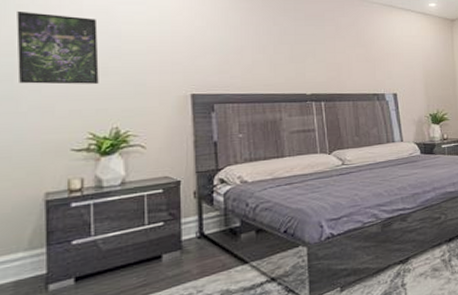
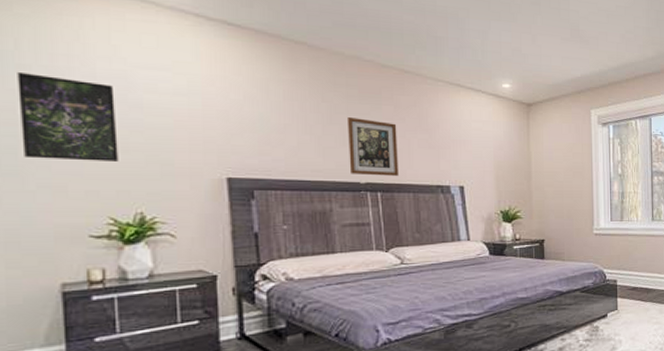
wall art: none [294,38,341,88] -> present [346,117,400,176]

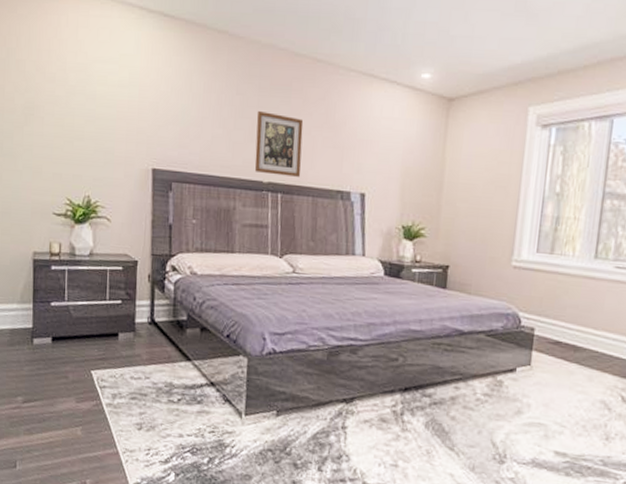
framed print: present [17,71,119,161] -> none [16,66,77,148]

